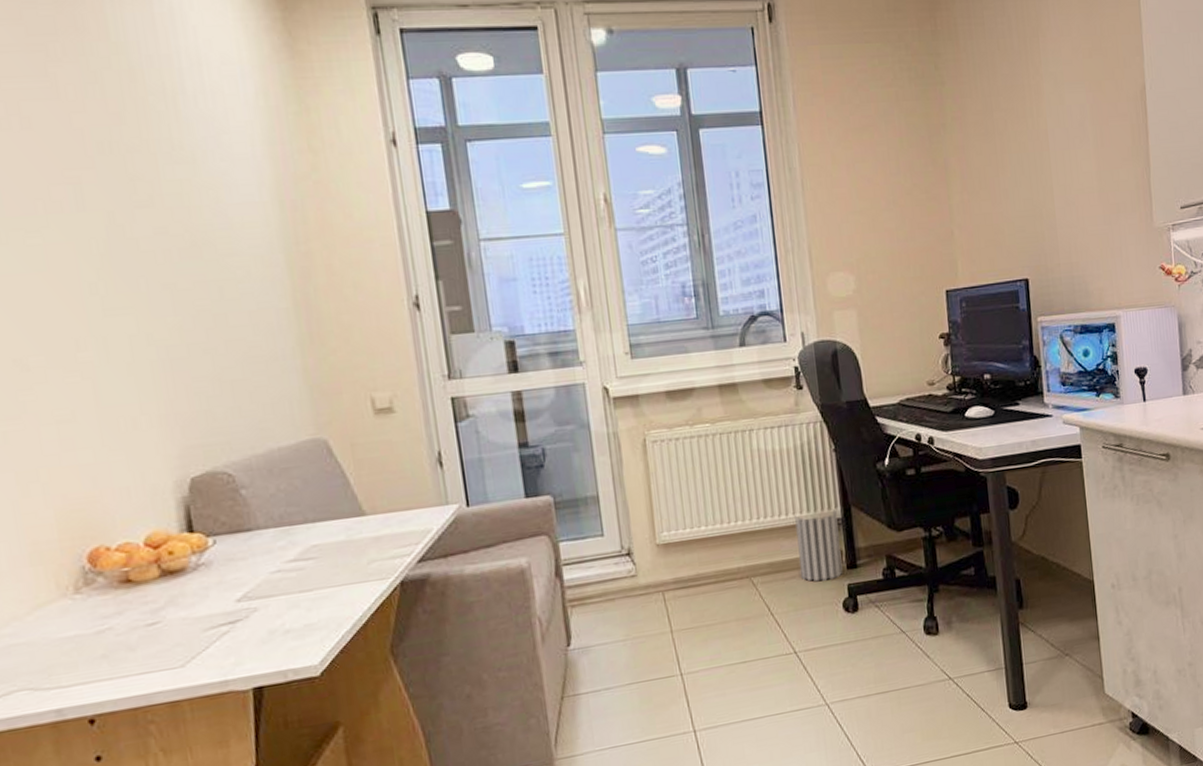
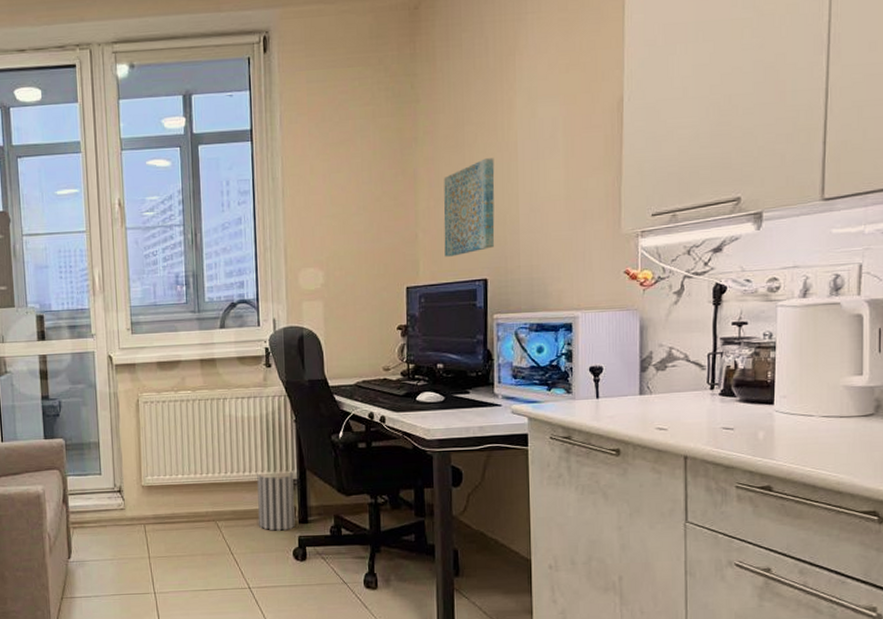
wall art: none [976,147,1032,256] -> present [443,158,495,257]

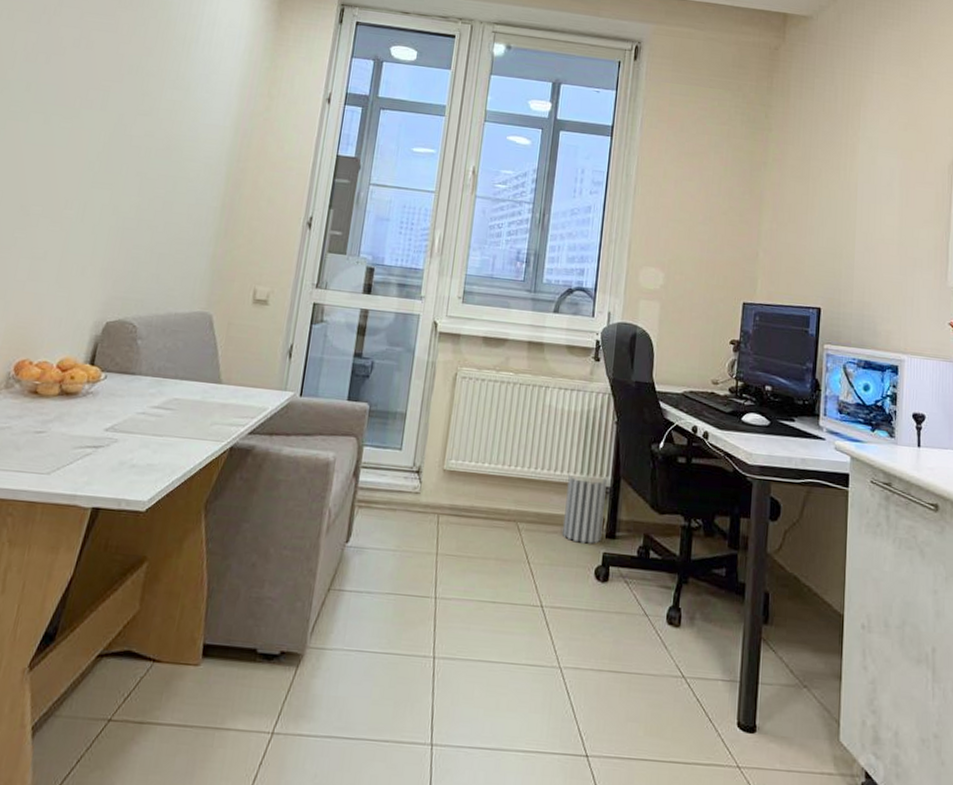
wall art: present [443,158,495,257] -> none [782,193,836,281]

